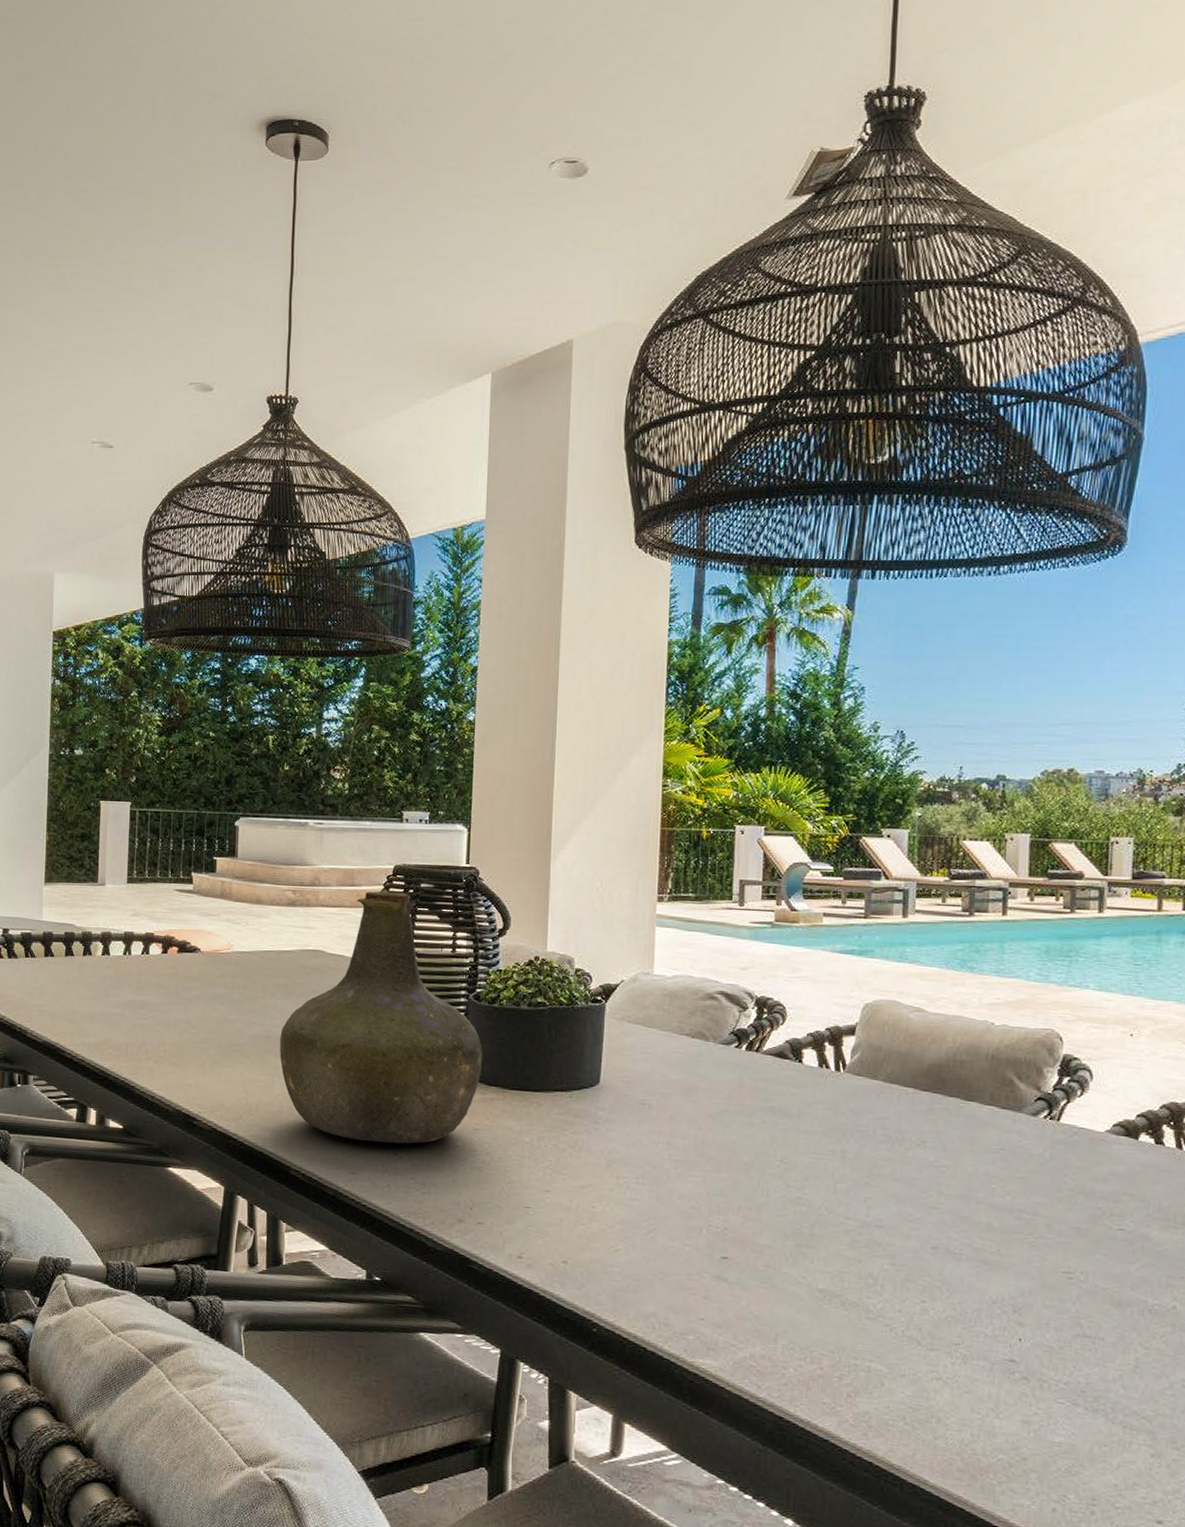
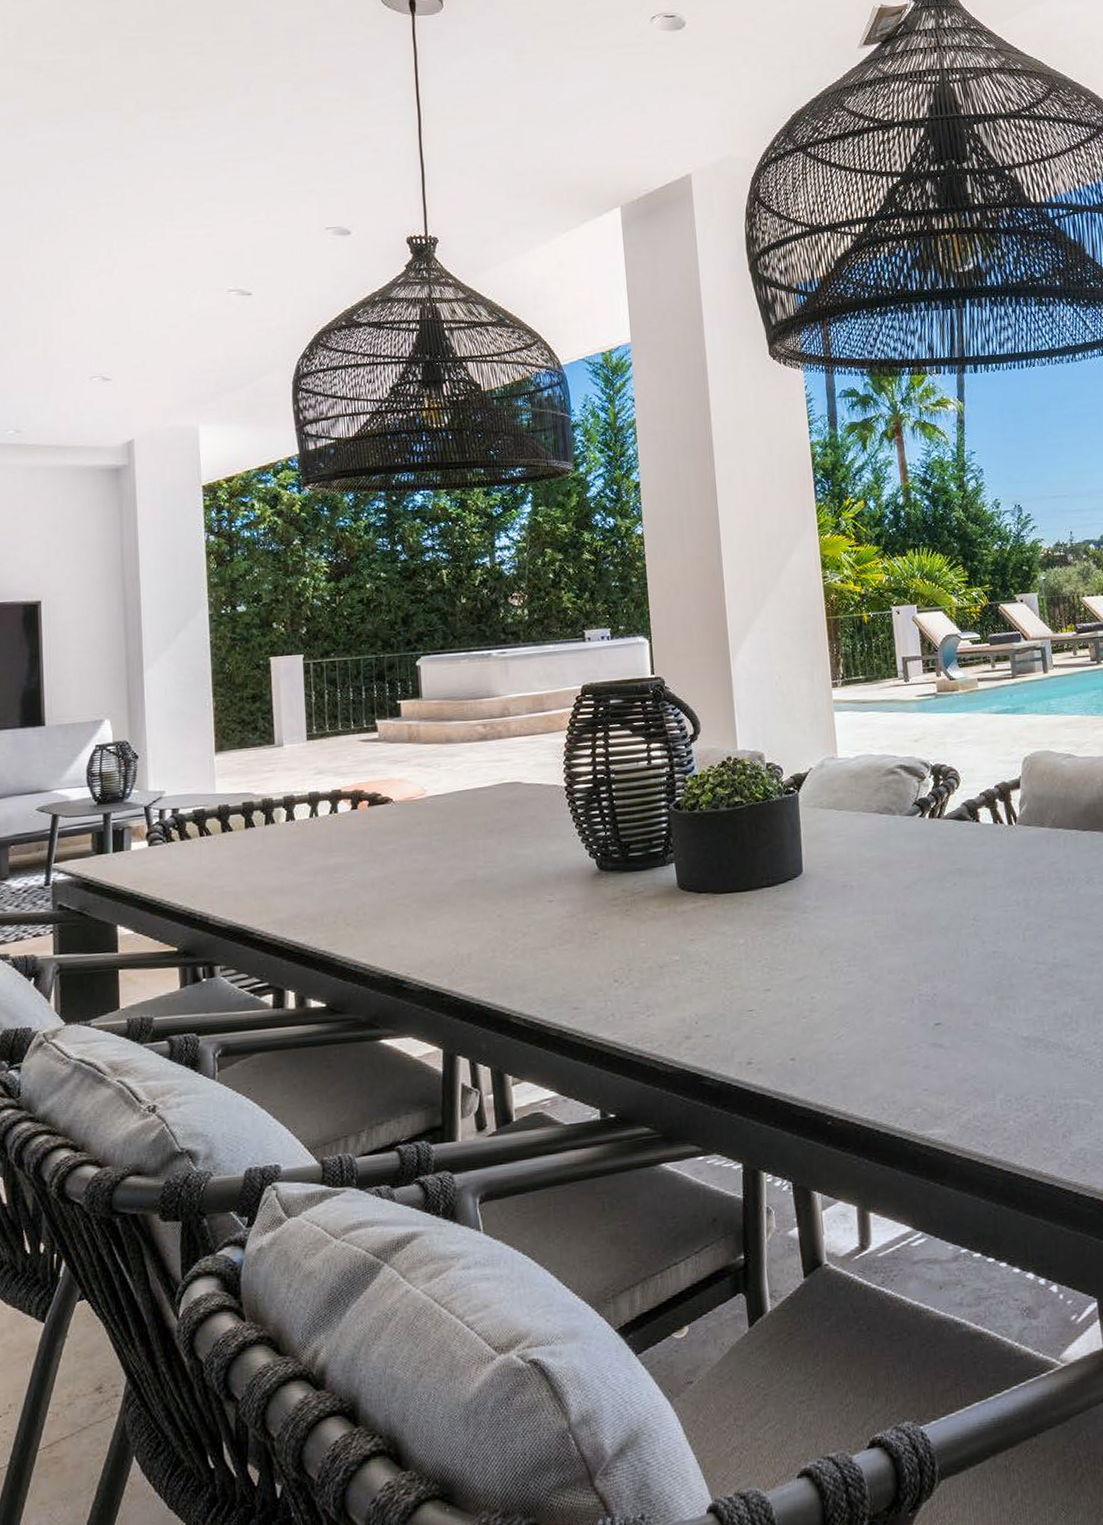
bottle: present [279,890,482,1144] -> none [485,712,690,973]

